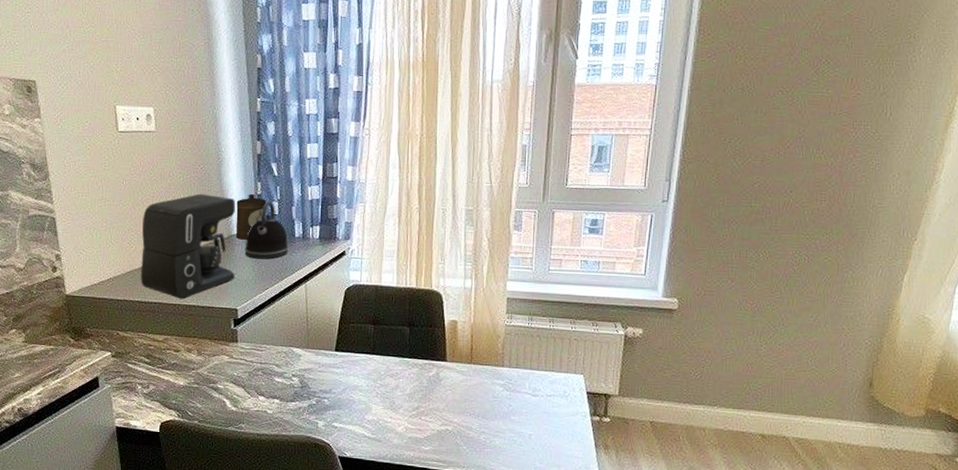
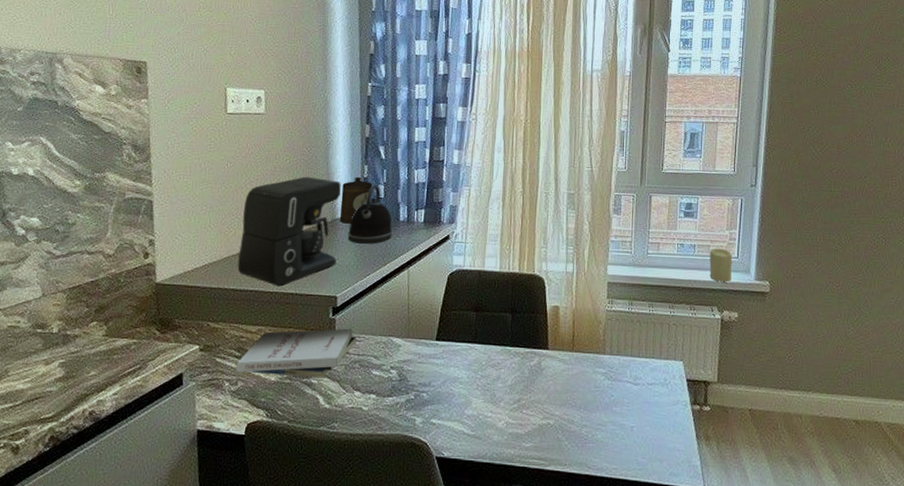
books: none [147,338,258,384] -> present [236,328,356,378]
candle: none [614,264,639,299] -> present [709,248,733,283]

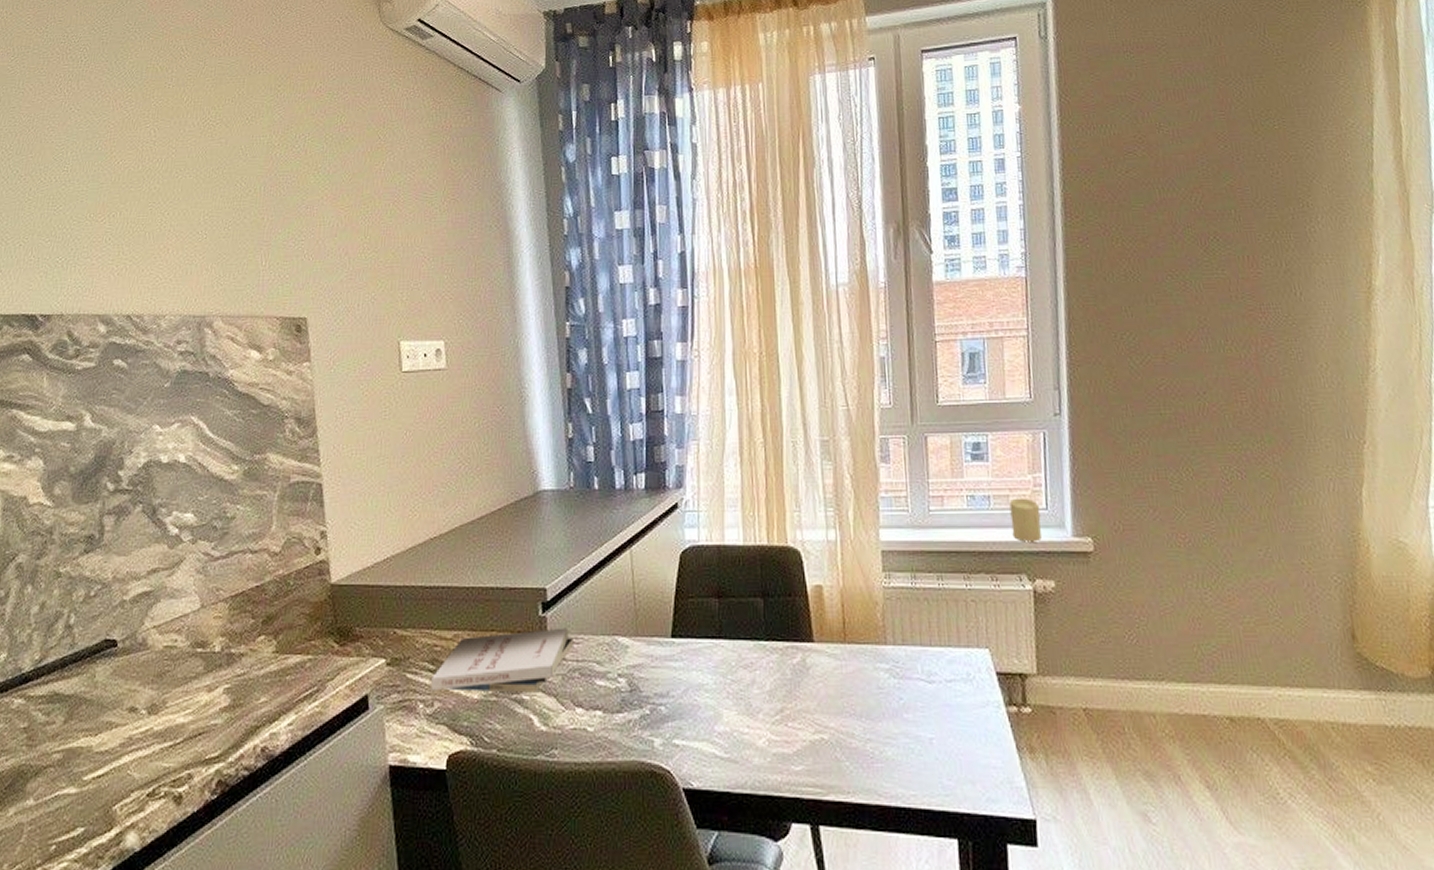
coffee maker: present [237,176,341,287] -> none [425,441,543,580]
canister: present [339,176,372,224] -> none [542,437,579,497]
kettle: present [348,185,393,244] -> none [554,446,608,520]

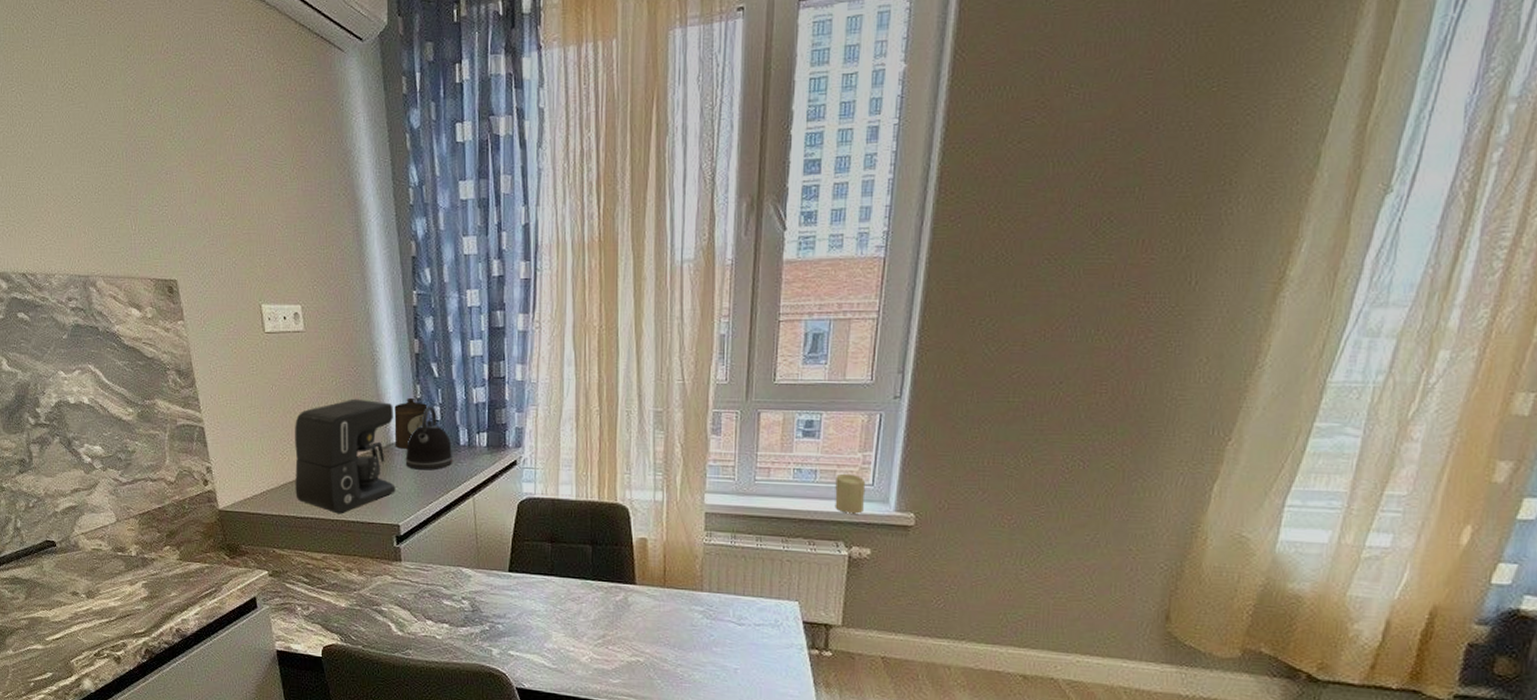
coffee maker: none [425,441,543,580] -> present [295,398,396,514]
books: present [431,627,573,693] -> none [306,557,423,606]
canister: none [542,437,579,497] -> present [394,397,426,449]
kettle: none [554,446,608,520] -> present [405,406,453,470]

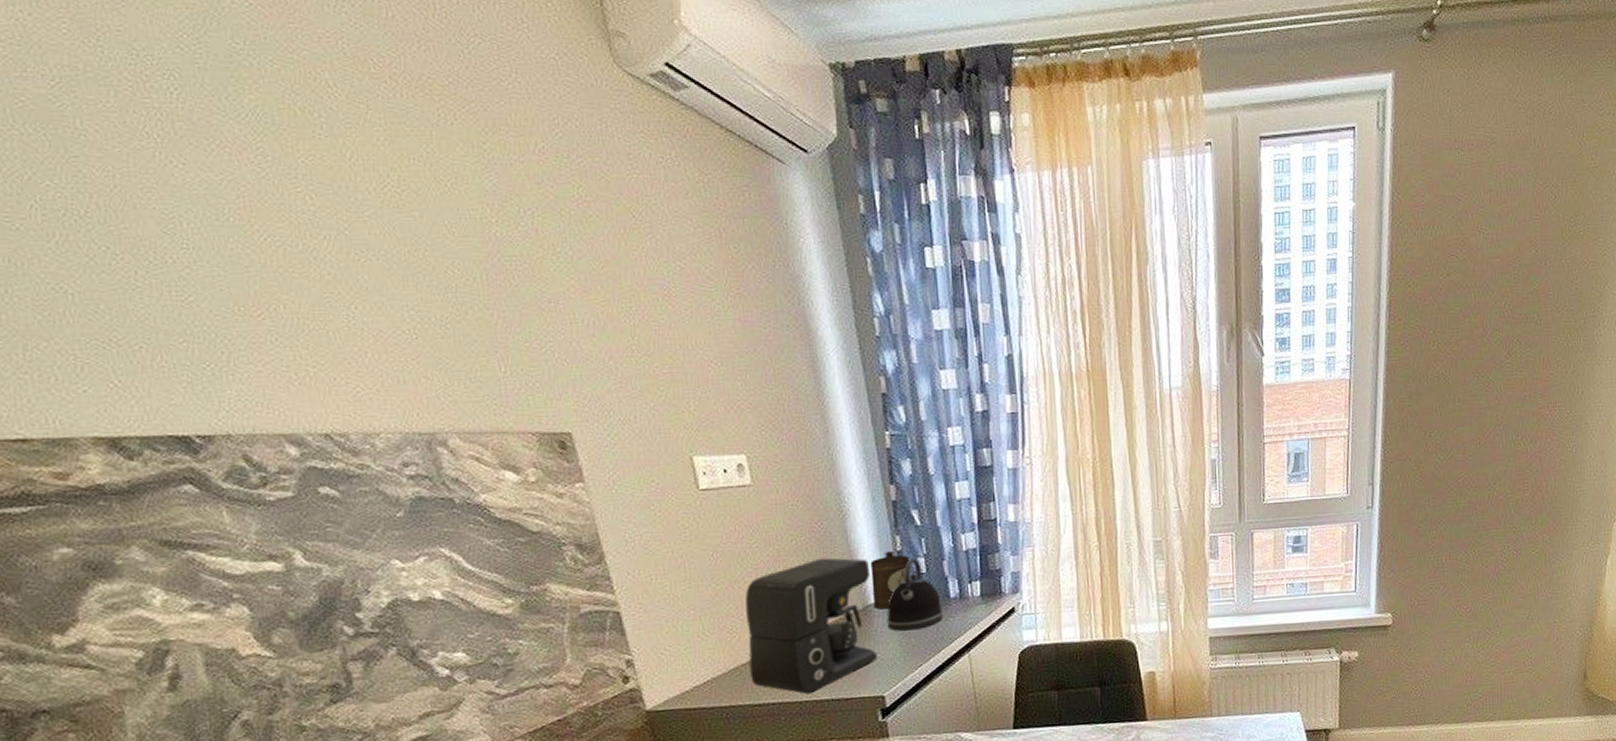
candle: present [835,473,866,514] -> none [1324,582,1350,621]

